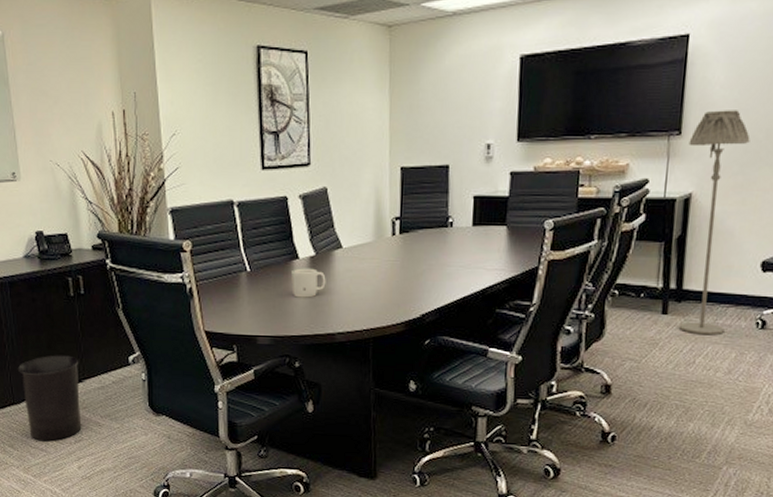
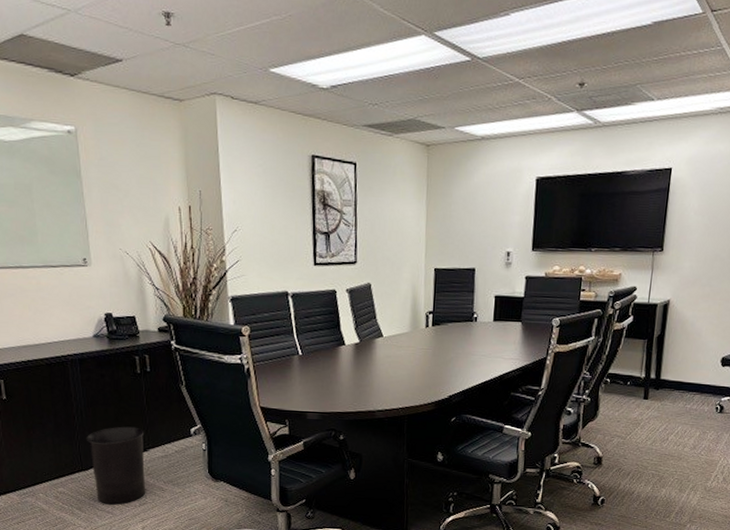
mug: present [290,268,326,298] -> none [337,353,368,380]
floor lamp: present [680,110,750,336] -> none [657,232,716,418]

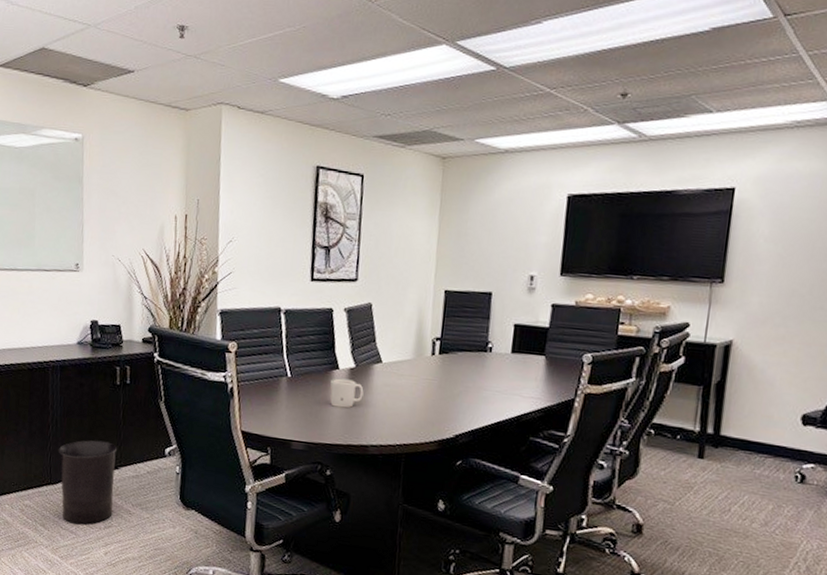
mug: none [337,353,368,380] -> present [329,378,364,408]

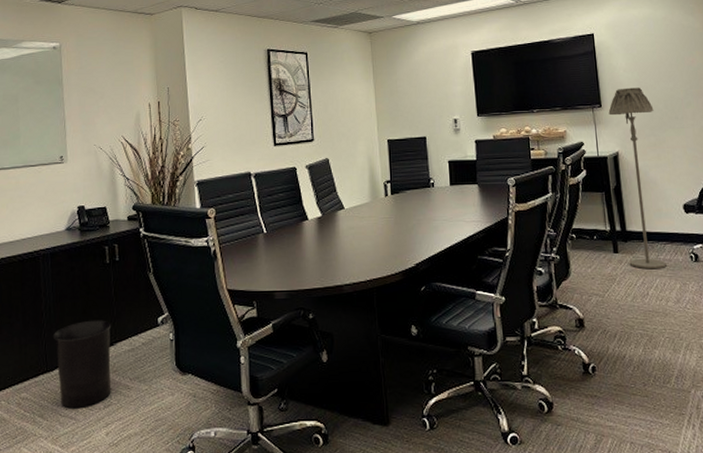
mug: present [329,378,364,408] -> none [301,227,332,254]
floor lamp: none [716,262,794,485] -> present [608,87,667,270]

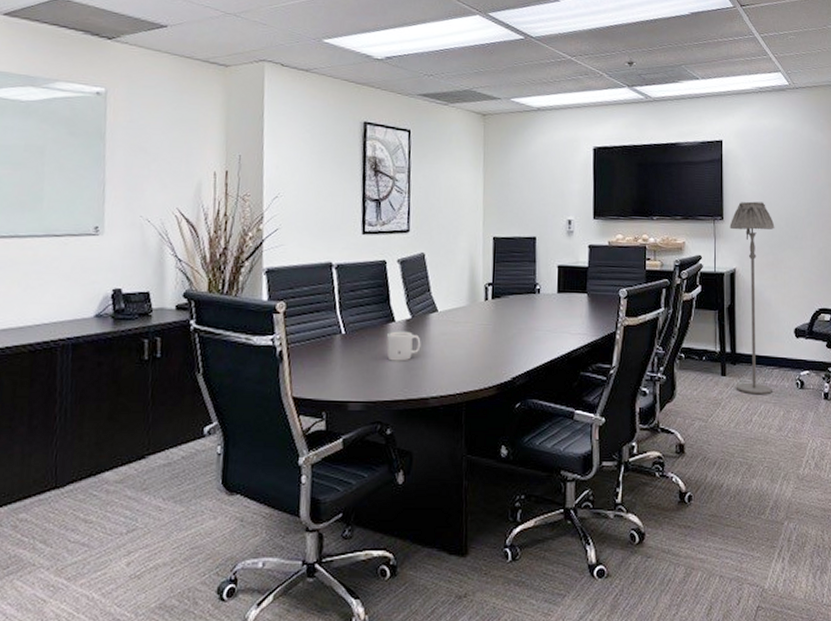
waste bin: present [52,320,112,409] -> none [66,427,145,534]
mug: none [301,227,332,254] -> present [386,331,421,361]

